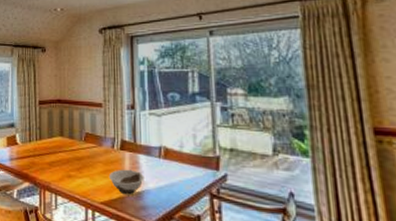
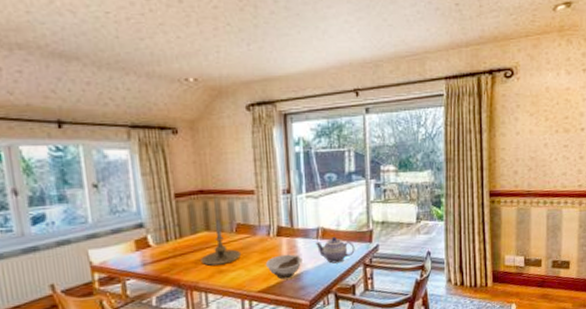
candle holder: none [54,126,88,170] -> present [200,218,242,266]
teapot: none [158,158,200,188] -> present [316,236,355,264]

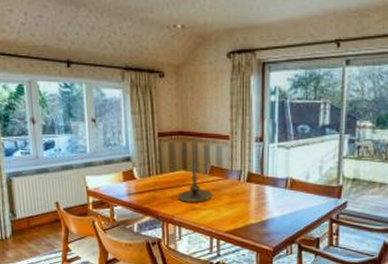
bowl: present [265,254,303,280] -> none [234,200,270,224]
teapot: present [316,236,355,264] -> none [284,188,323,215]

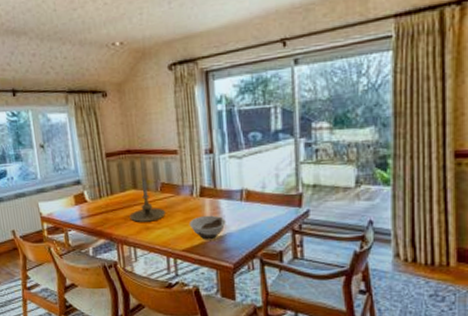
bowl: none [234,200,270,224] -> present [189,215,226,240]

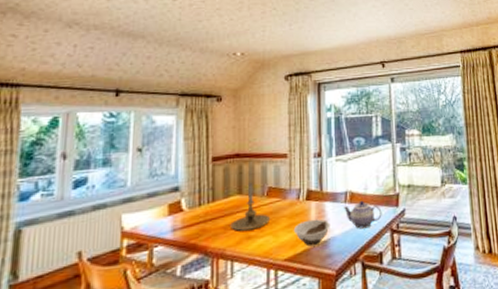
teapot: none [239,199,282,228] -> present [344,200,382,229]

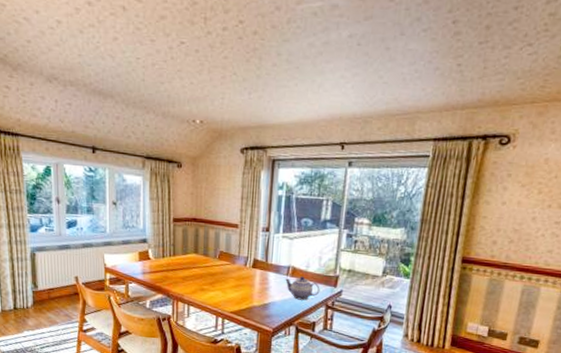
candle holder: present [230,182,271,231] -> none [187,244,221,284]
bowl: present [293,219,330,247] -> none [239,284,272,306]

